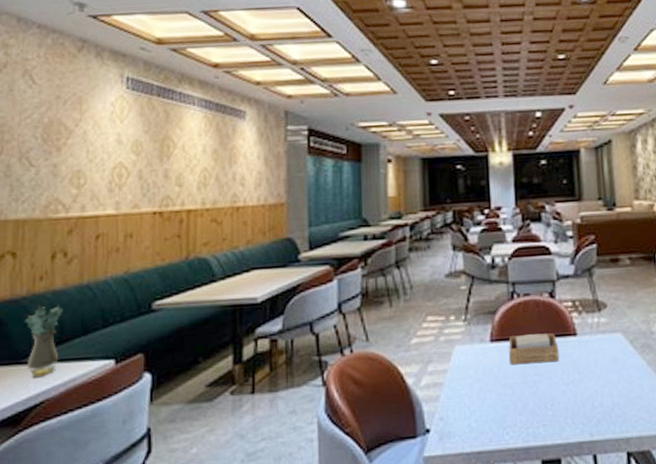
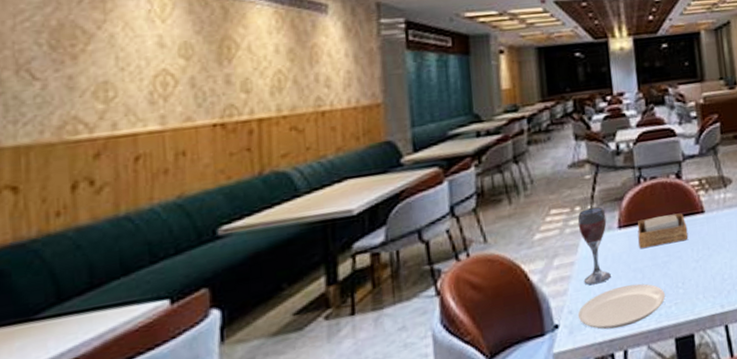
vase: present [24,305,63,378] -> none [35,243,92,335]
plate: none [448,399,533,442] -> present [577,283,665,330]
cup: none [452,318,481,395] -> present [577,207,611,285]

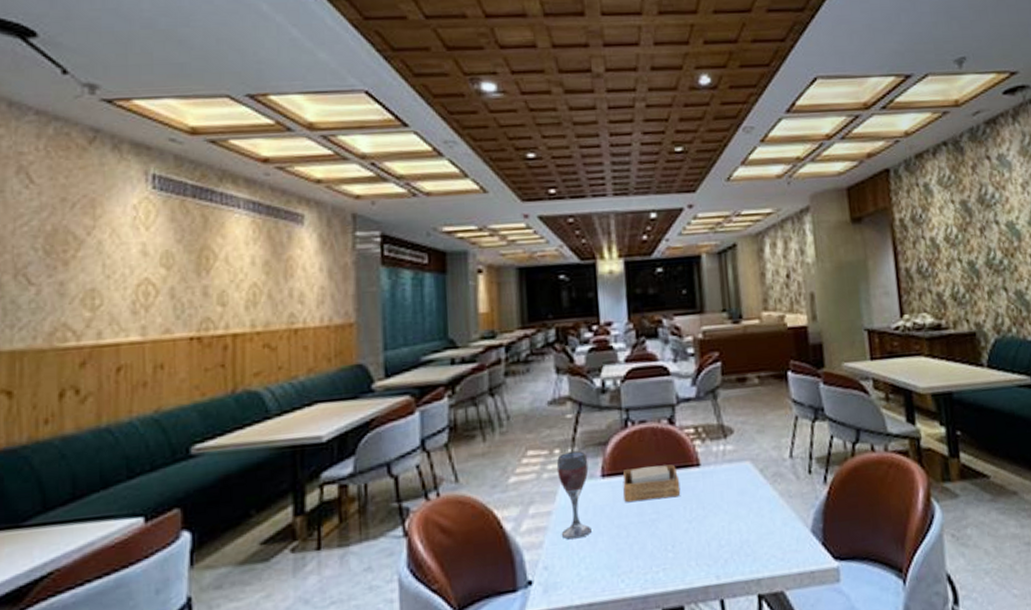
plate: present [577,283,665,330] -> none [553,542,652,592]

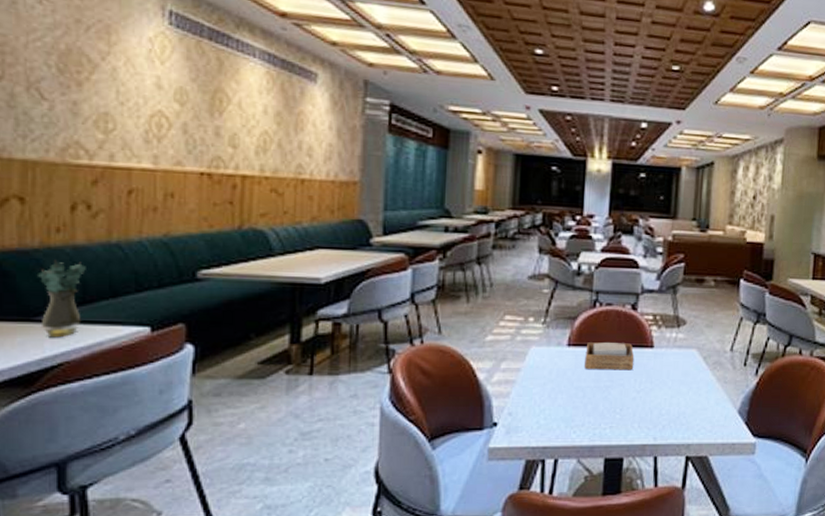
vase: none [25,453,76,544] -> present [36,259,86,338]
cup: present [556,451,592,540] -> none [526,321,558,394]

